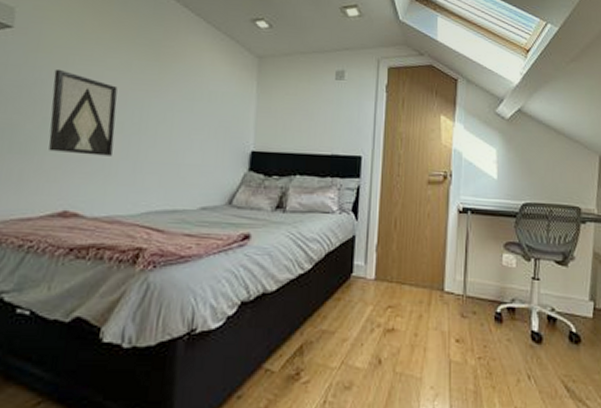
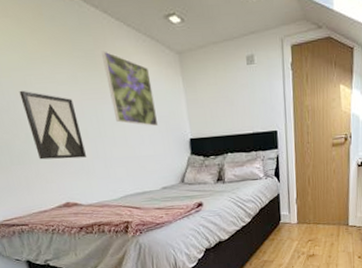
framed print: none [164,42,221,132] -> present [102,50,159,127]

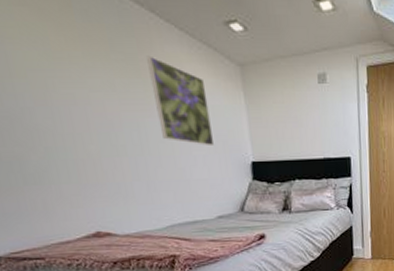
wall art: present [19,90,86,160] -> none [37,94,124,180]

